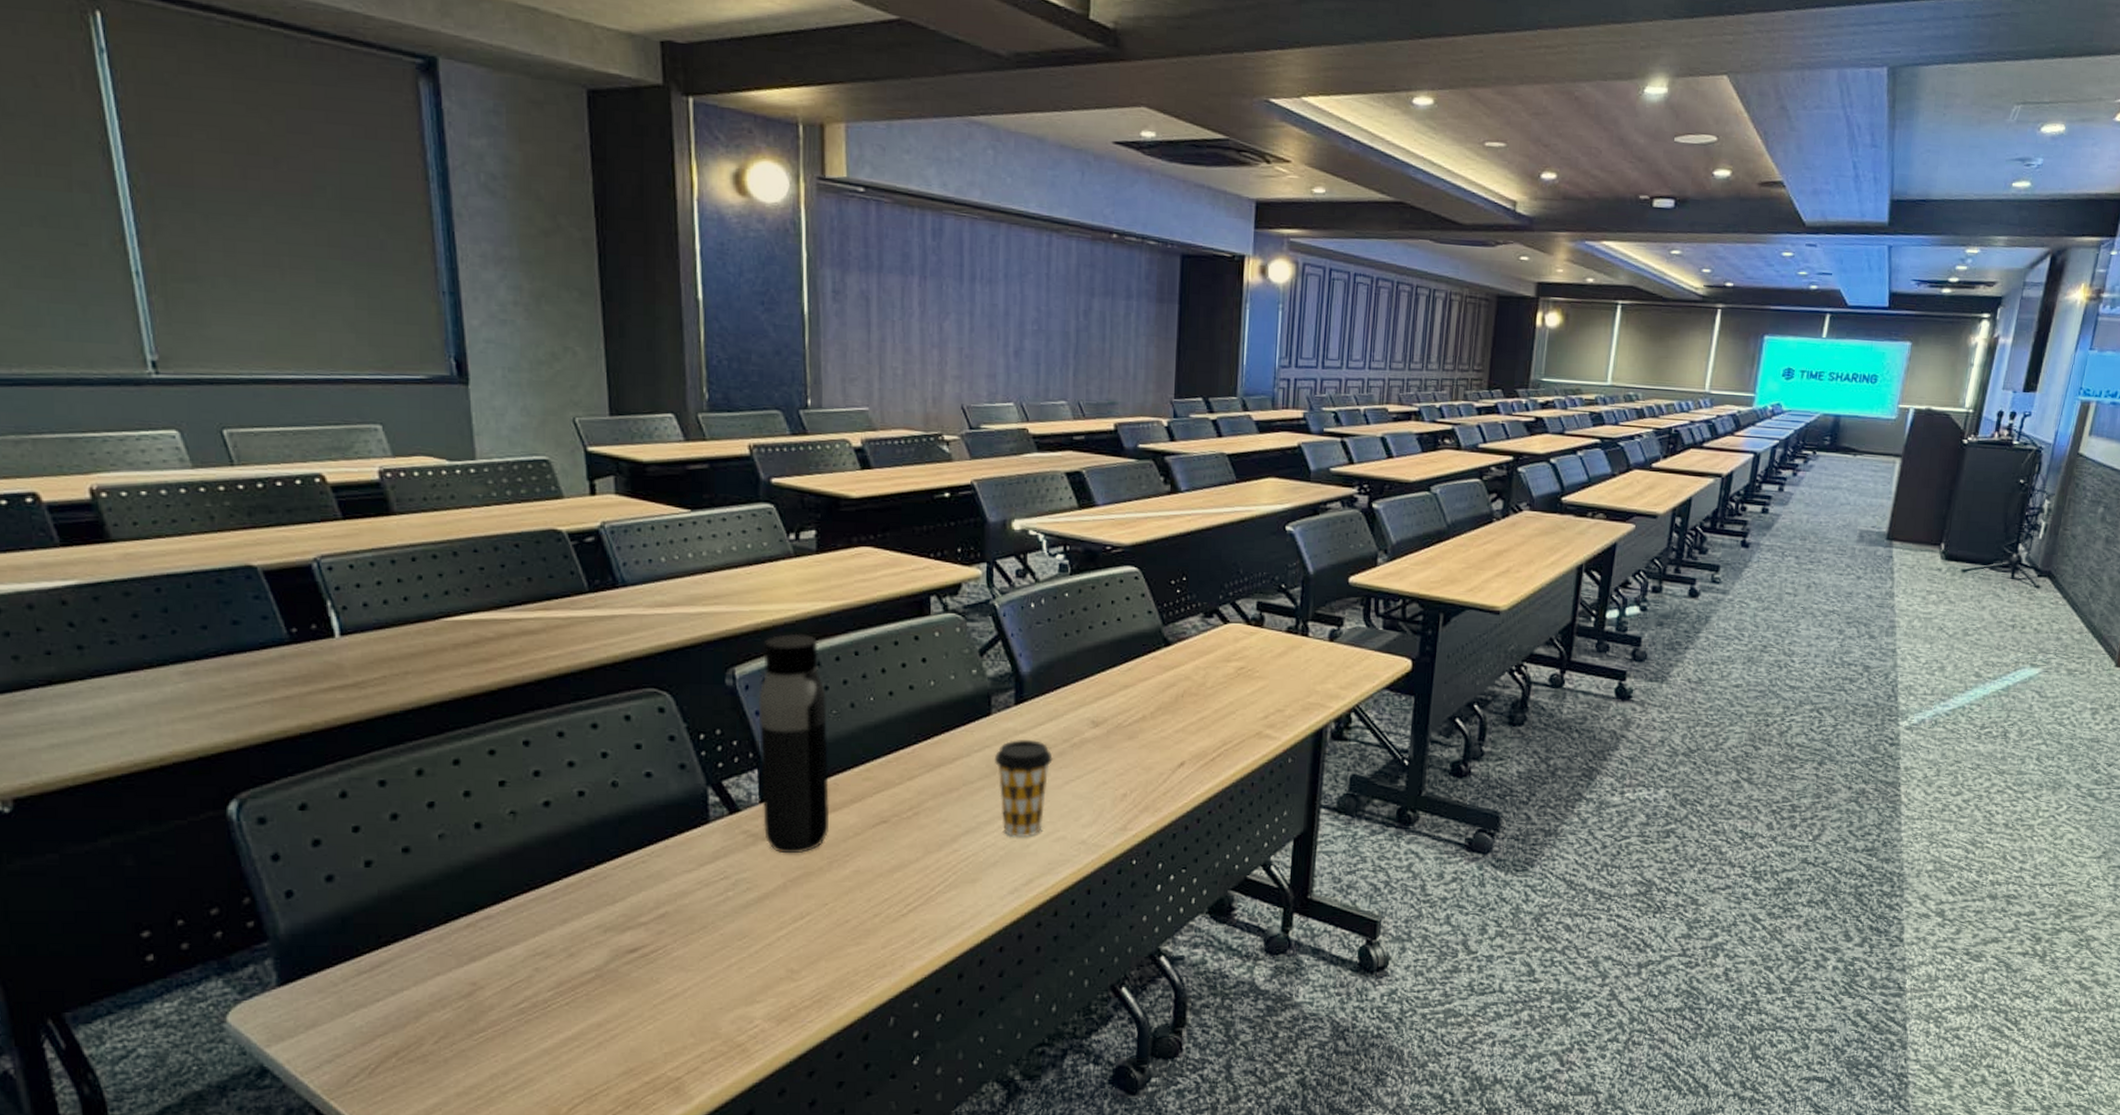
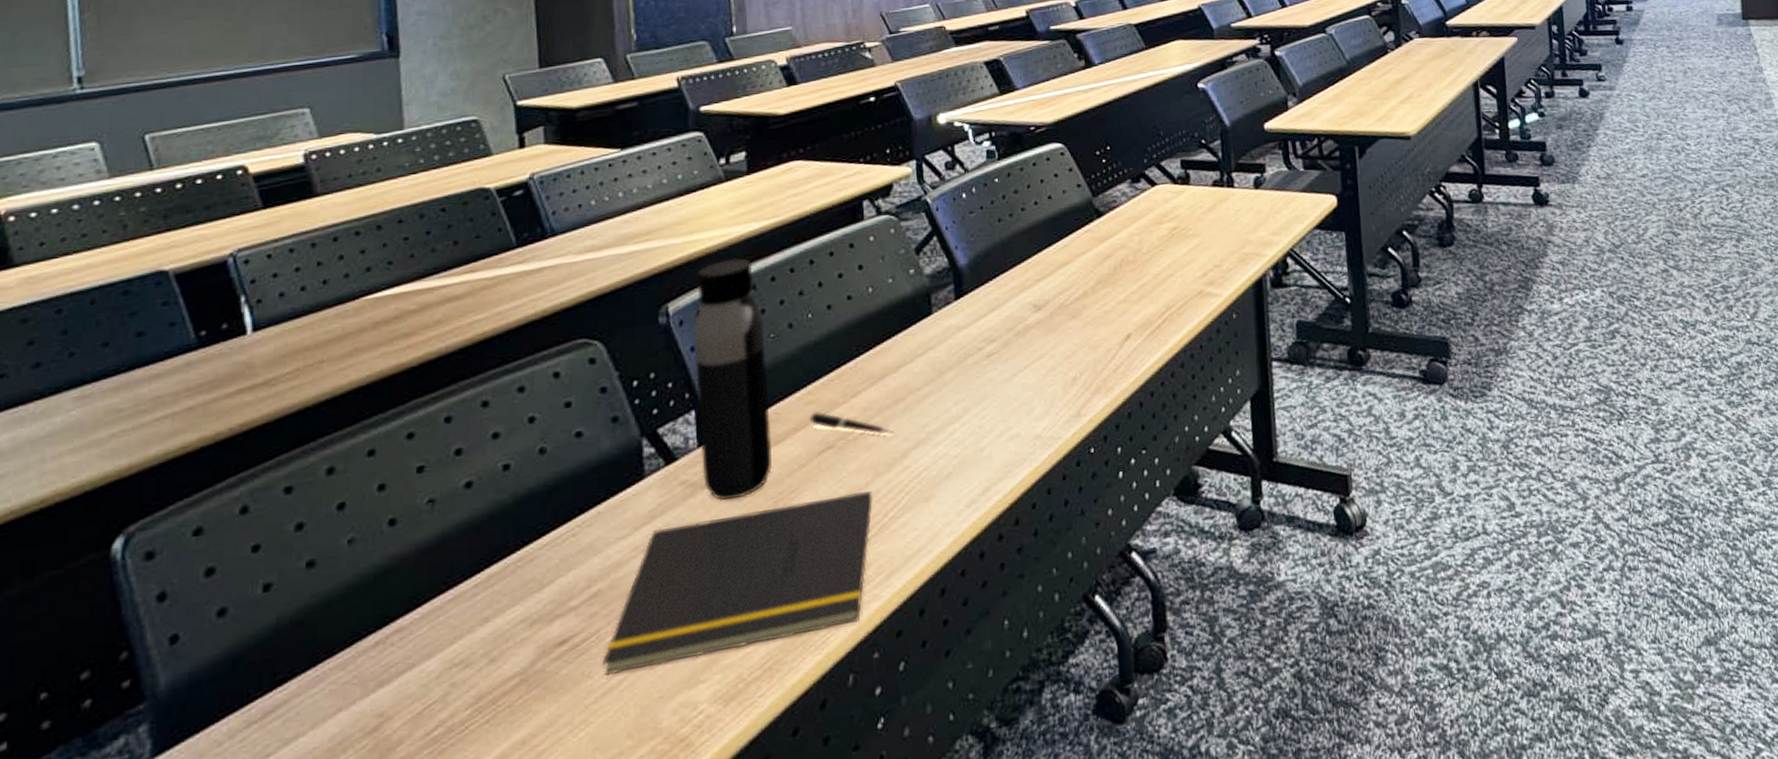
notepad: none [669,866,922,983] -> present [603,491,873,675]
pen: none [866,788,946,818] -> present [809,412,895,435]
coffee cup: present [995,740,1053,838] -> none [940,334,998,443]

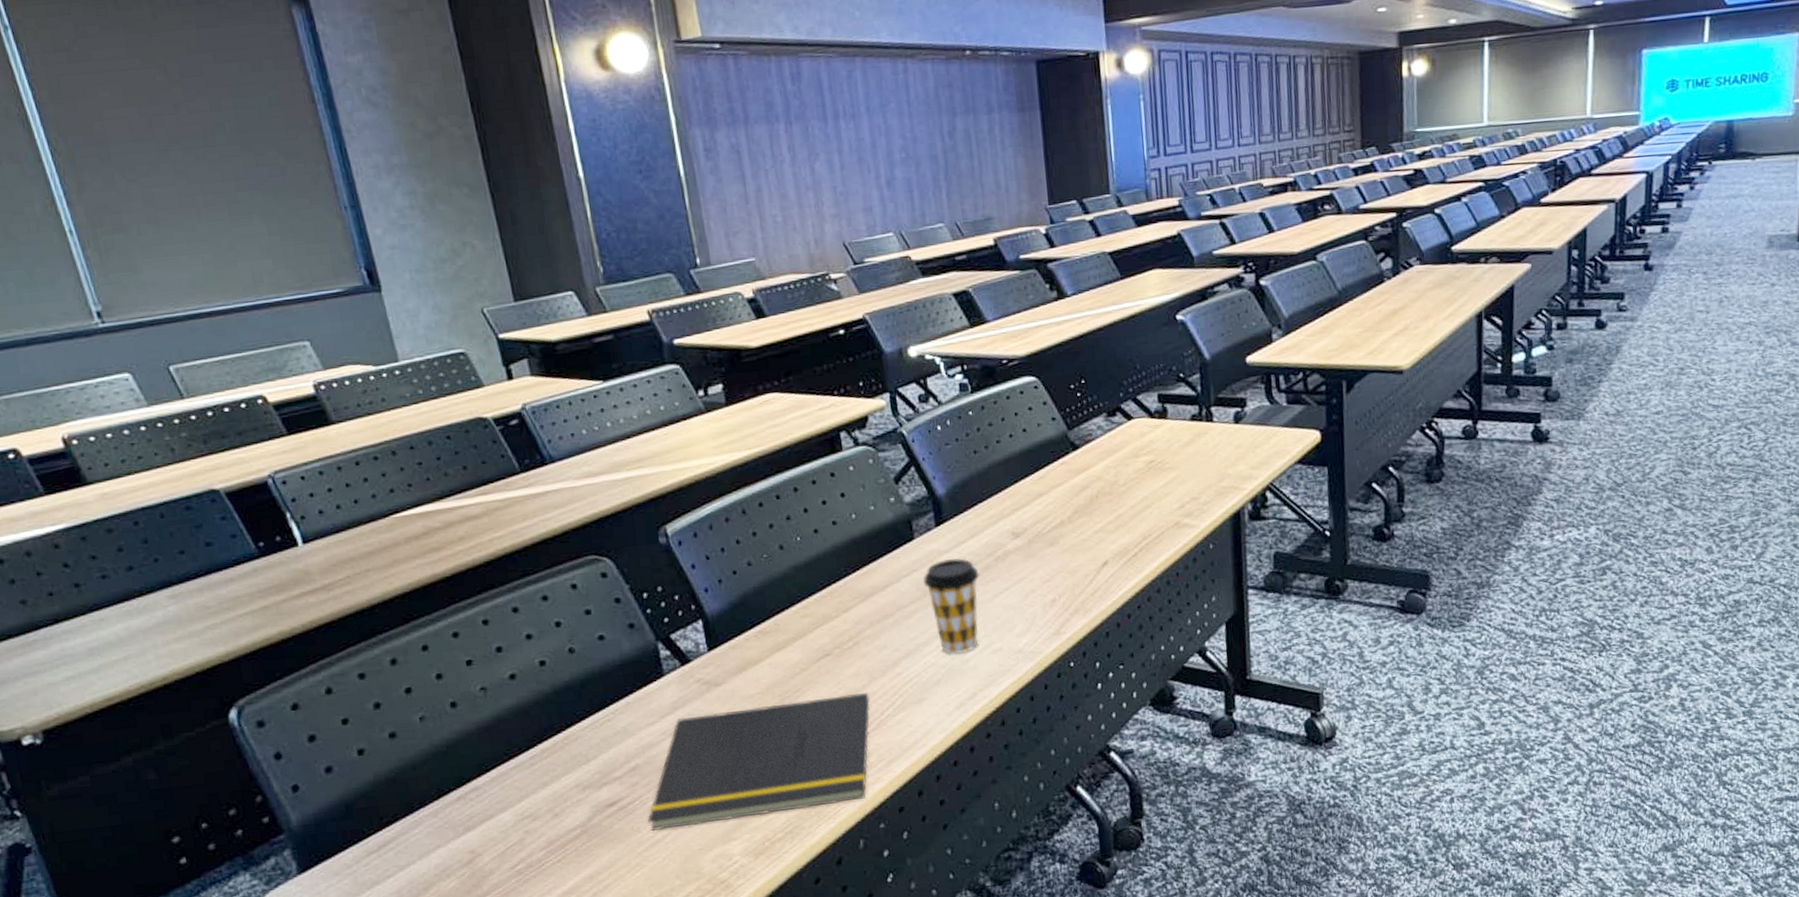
water bottle: present [693,258,772,501] -> none [689,485,776,697]
pen: present [809,412,895,435] -> none [806,624,886,645]
coffee cup: none [940,334,998,443] -> present [923,558,980,655]

